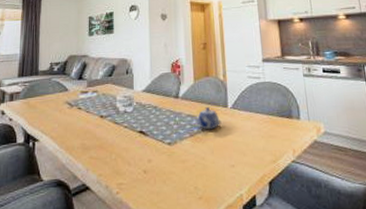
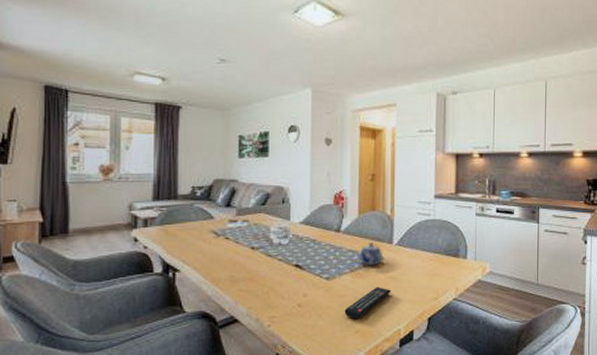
remote control: none [187,150,230,185] -> present [344,287,391,320]

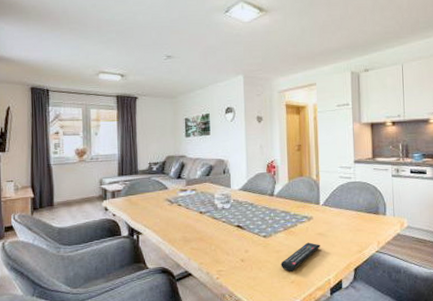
teapot: present [358,243,384,266] -> none [290,204,312,225]

